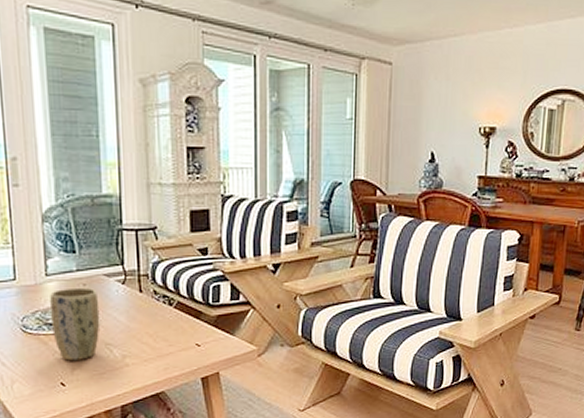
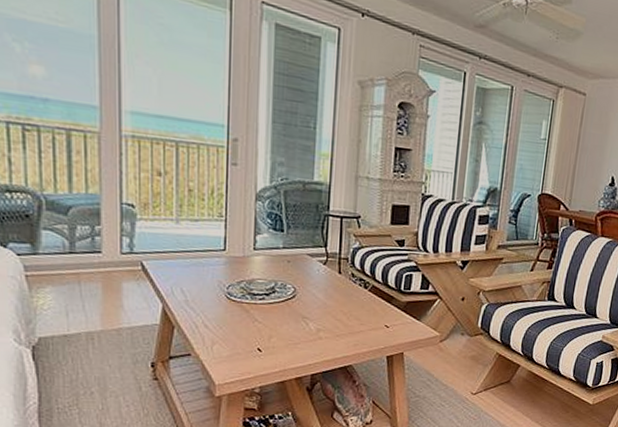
plant pot: present [50,287,101,361] -> none [255,263,301,330]

